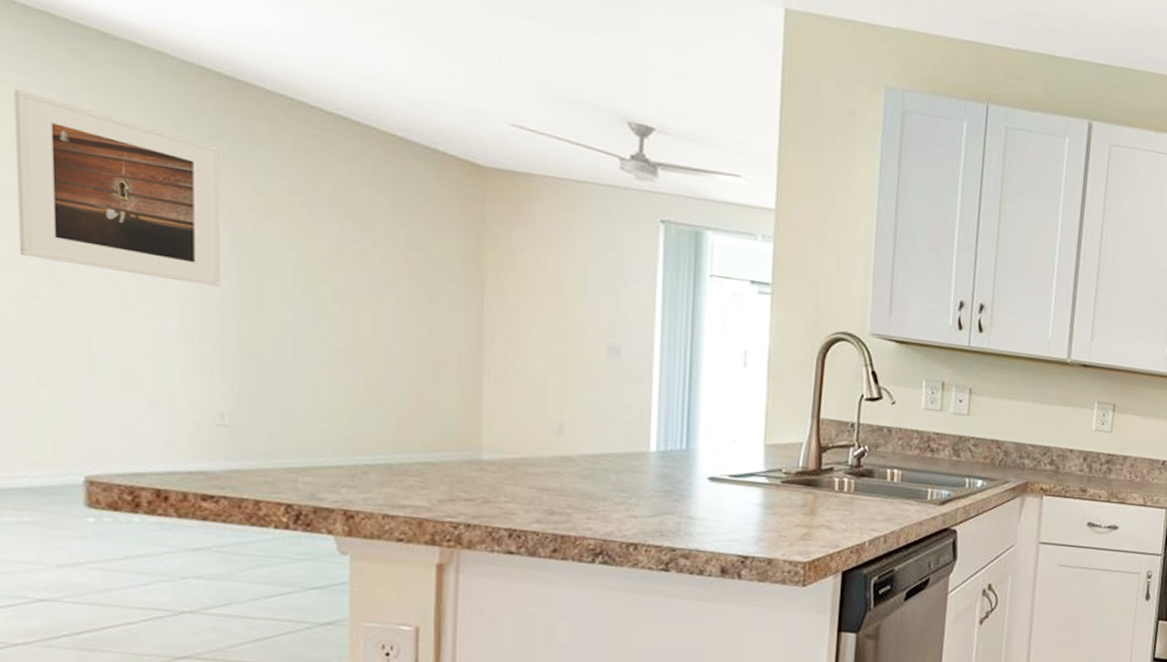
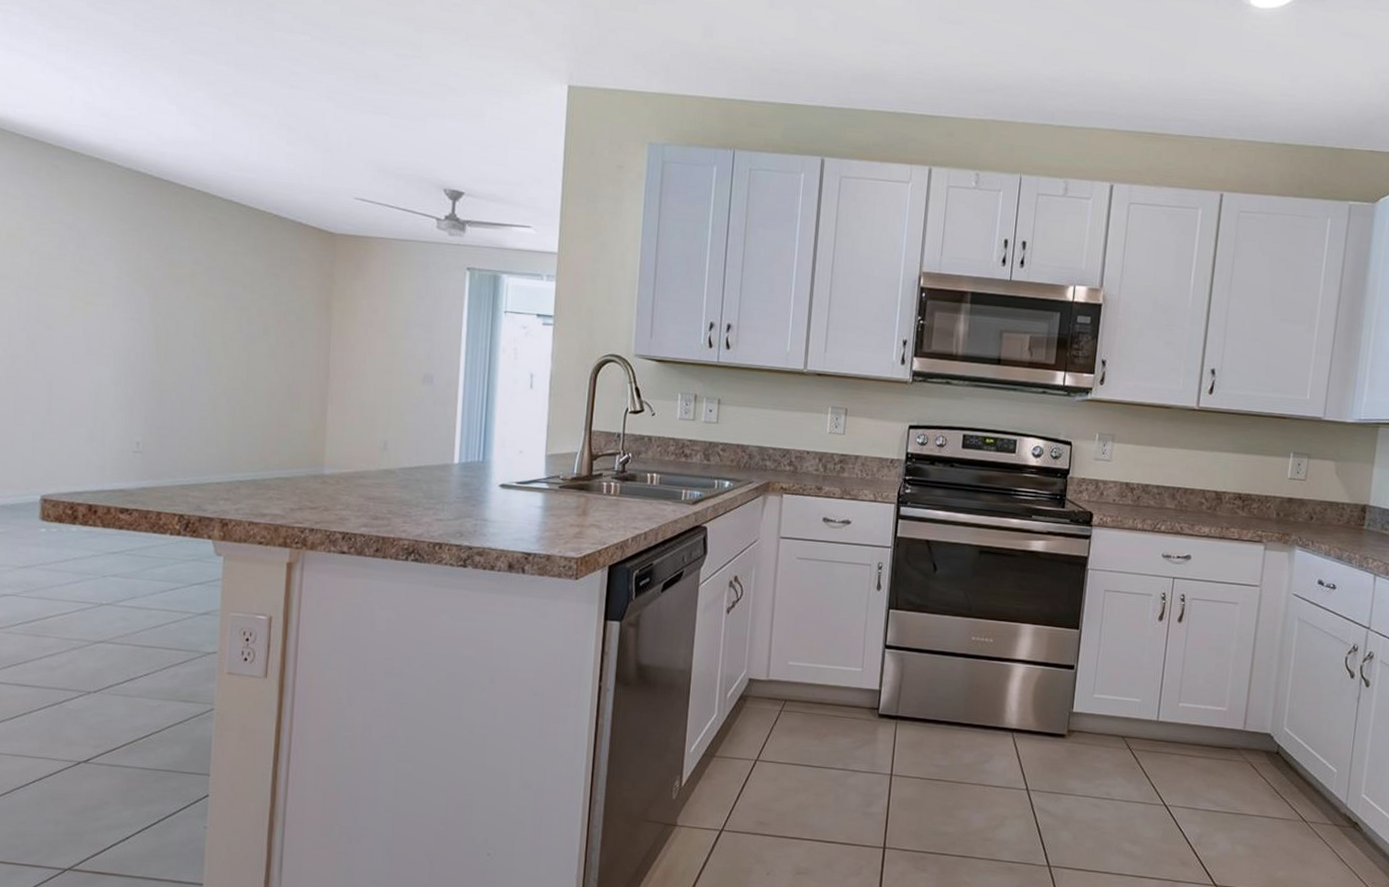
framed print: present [14,89,221,287] -> none [8,199,147,341]

